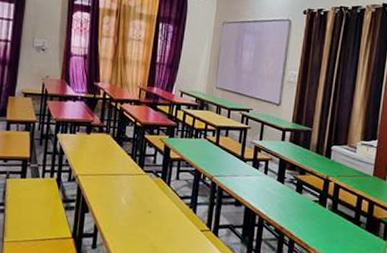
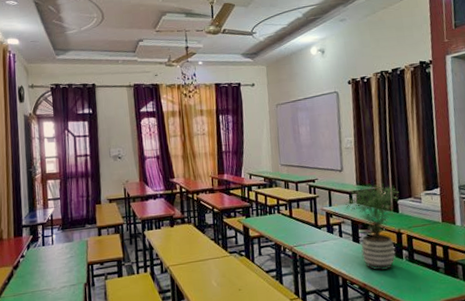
potted plant: none [274,123,338,217] -> present [343,183,404,271]

